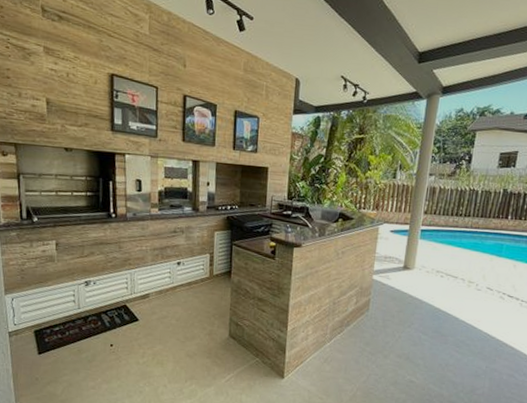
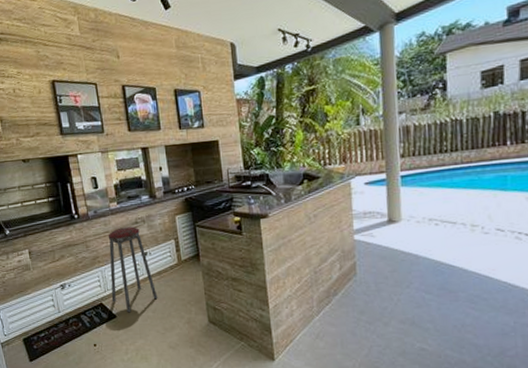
music stool: none [136,234,184,318] -> present [108,226,158,313]

